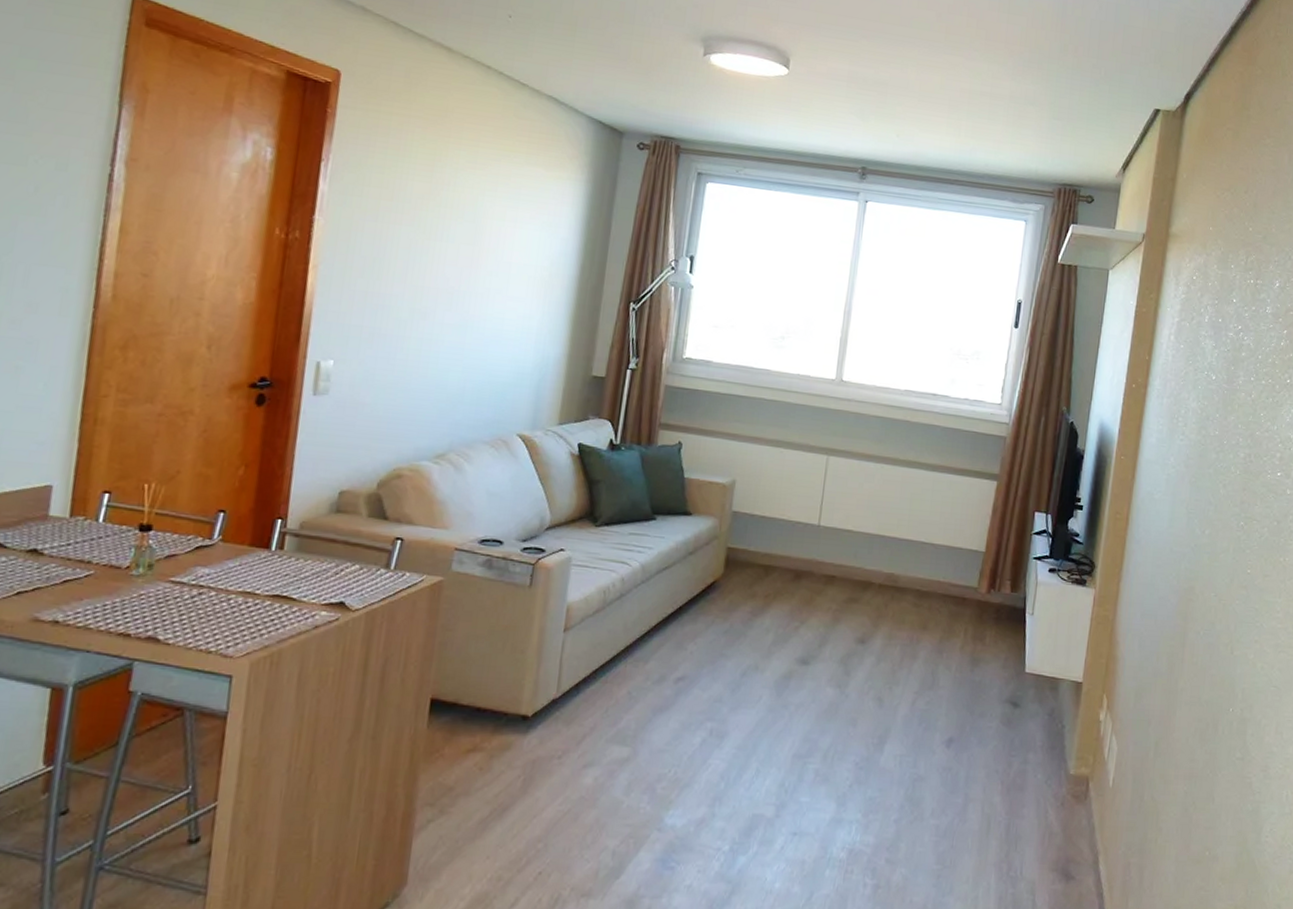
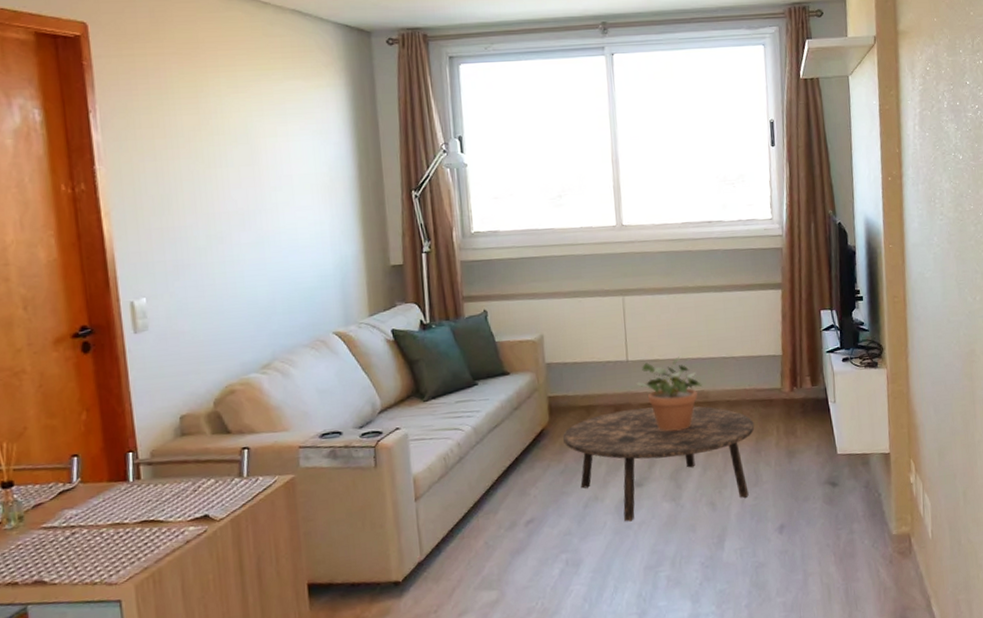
coffee table: none [734,577,942,701] -> present [563,406,755,522]
potted plant: none [824,531,894,612] -> present [637,356,703,431]

